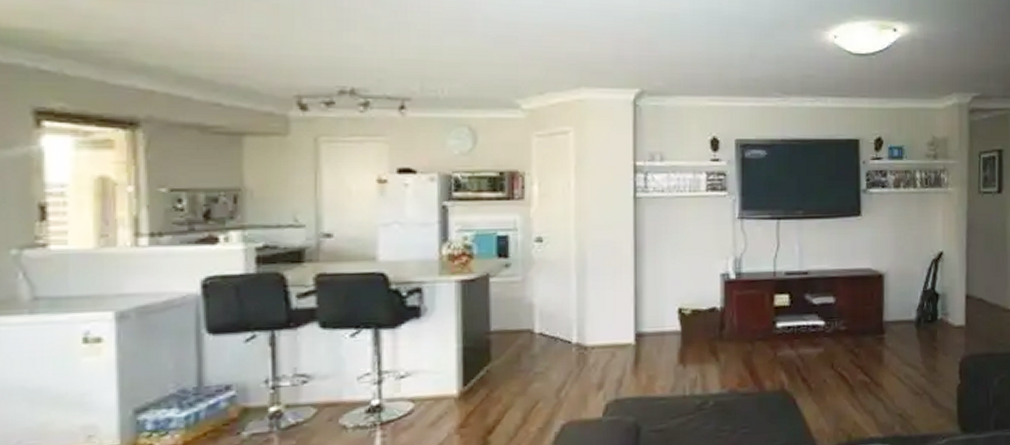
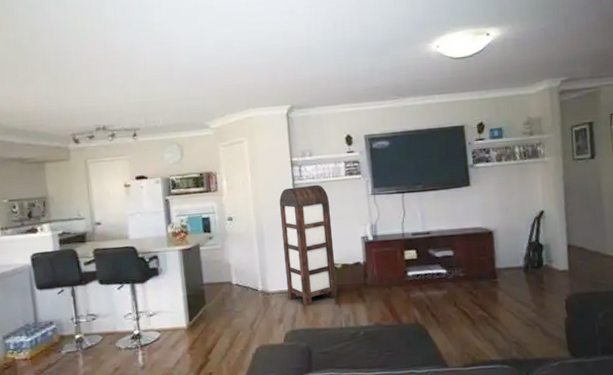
bookshelf: none [612,200,683,366] -> present [279,184,338,306]

